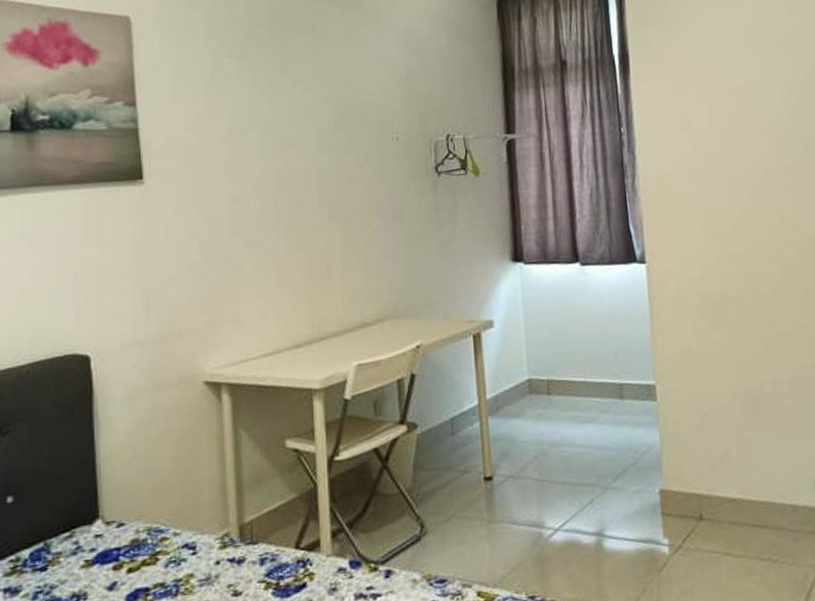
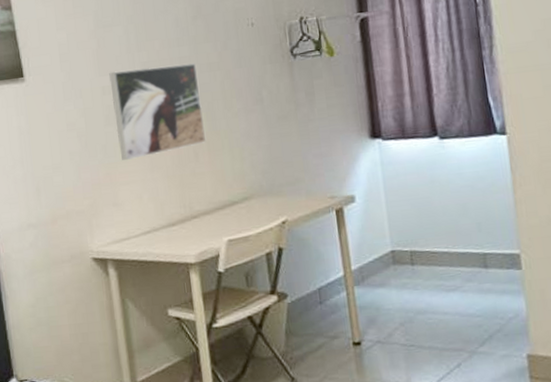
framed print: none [240,175,341,275] -> present [109,63,207,160]

